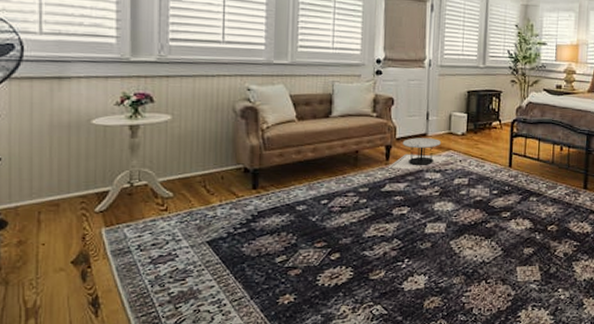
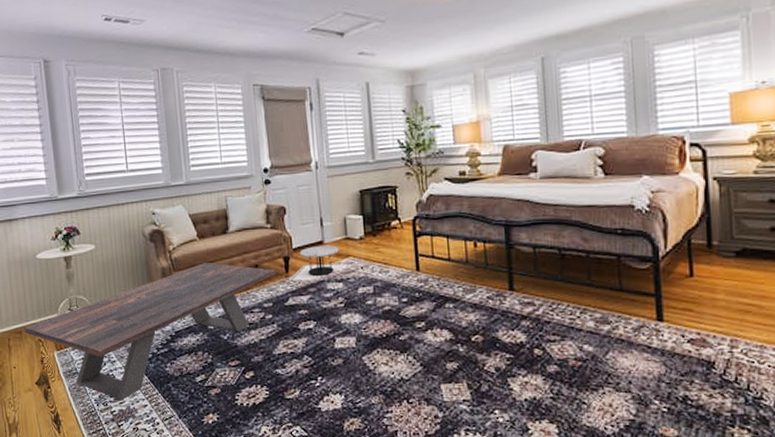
coffee table: none [64,143,376,282] -> present [24,262,276,401]

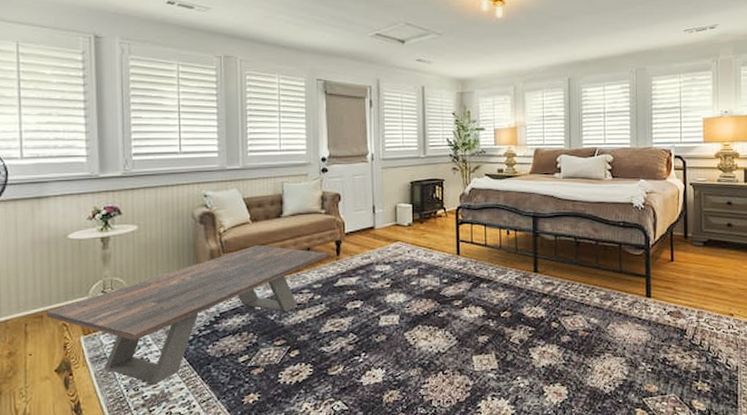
side table: present [288,245,351,282] -> none [339,231,398,264]

